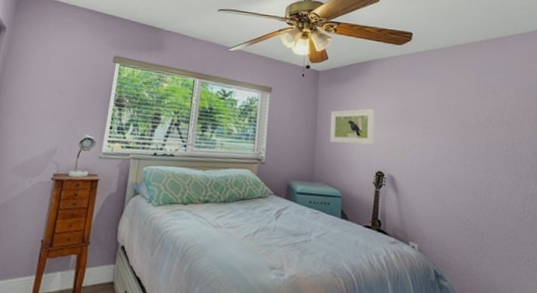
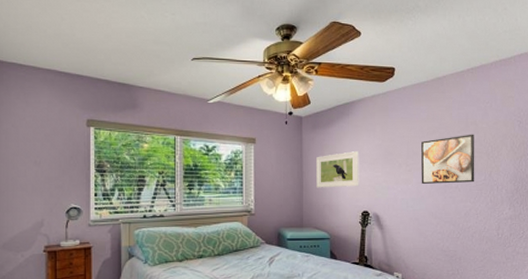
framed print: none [439,102,496,153] -> present [421,134,475,184]

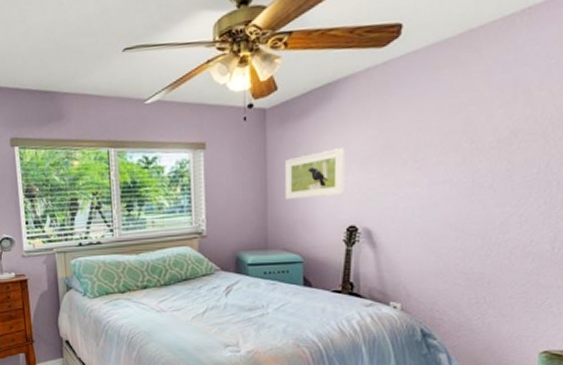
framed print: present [421,134,475,184] -> none [435,107,526,185]

